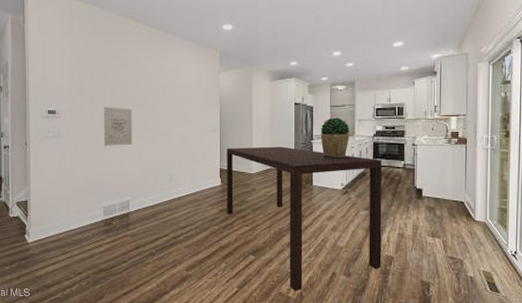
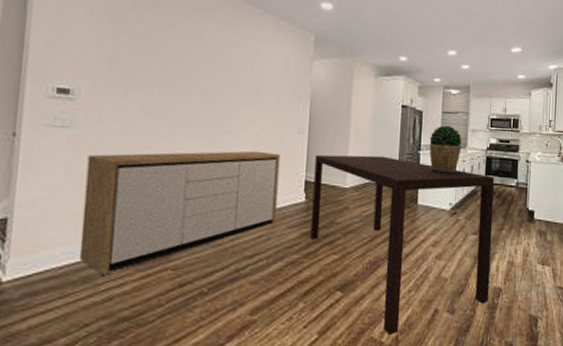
sideboard: none [71,147,200,239] -> present [79,151,281,274]
wall art: present [104,107,133,146] -> none [143,90,190,145]

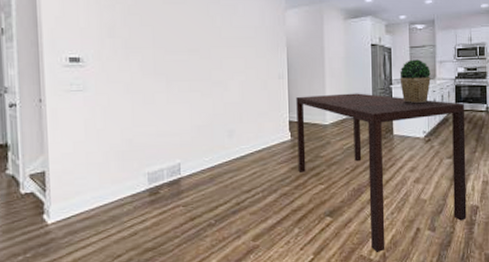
sideboard: present [79,151,281,274] -> none [102,98,267,214]

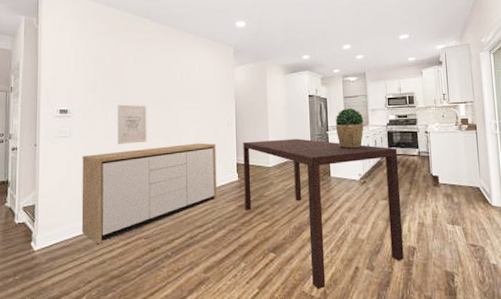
sideboard: none [102,98,267,214] -> present [81,143,217,243]
wall art: none [144,52,182,99] -> present [118,104,147,144]

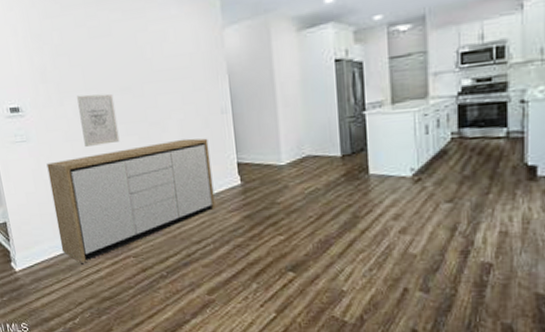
dining table: present [243,138,404,290] -> none [244,124,475,315]
potted plant: present [335,108,364,148] -> none [375,73,421,133]

